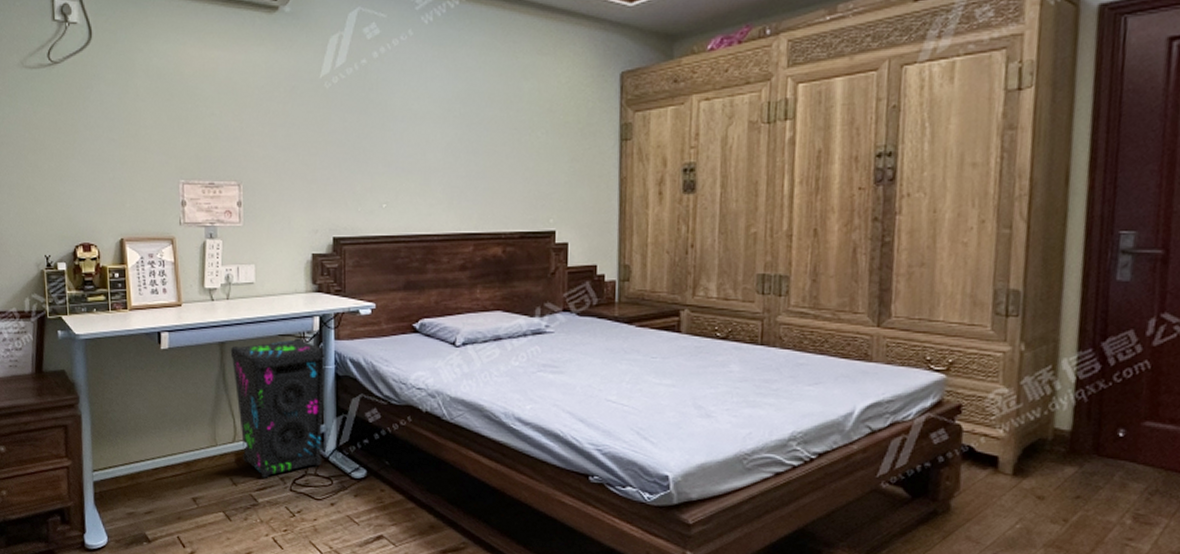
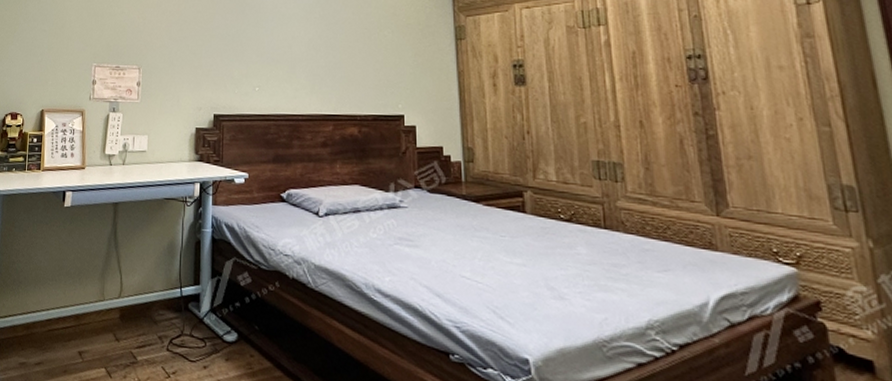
speaker: present [230,338,326,478] -> none [122,202,204,336]

